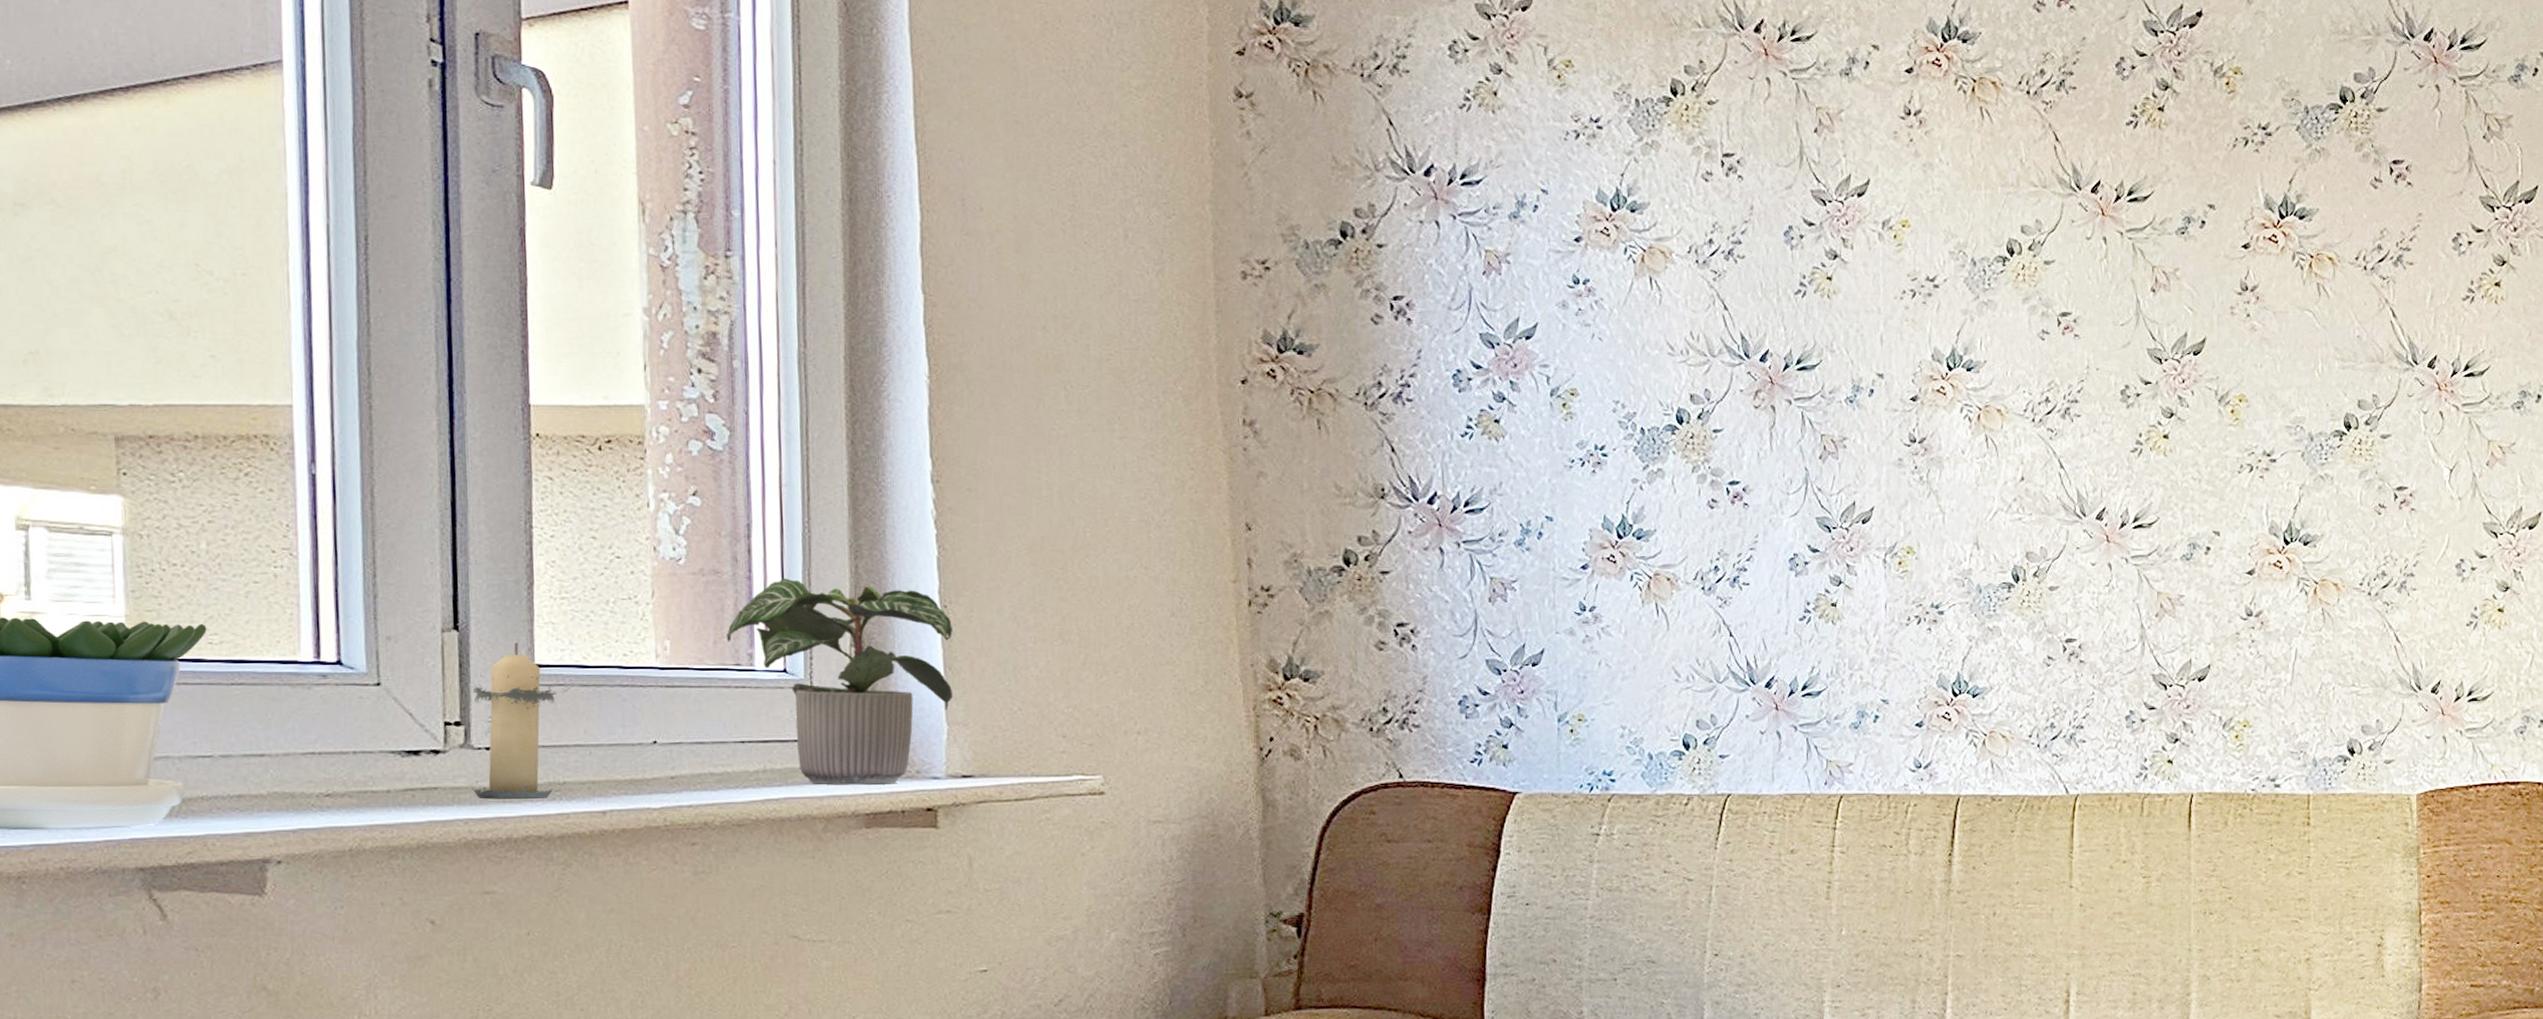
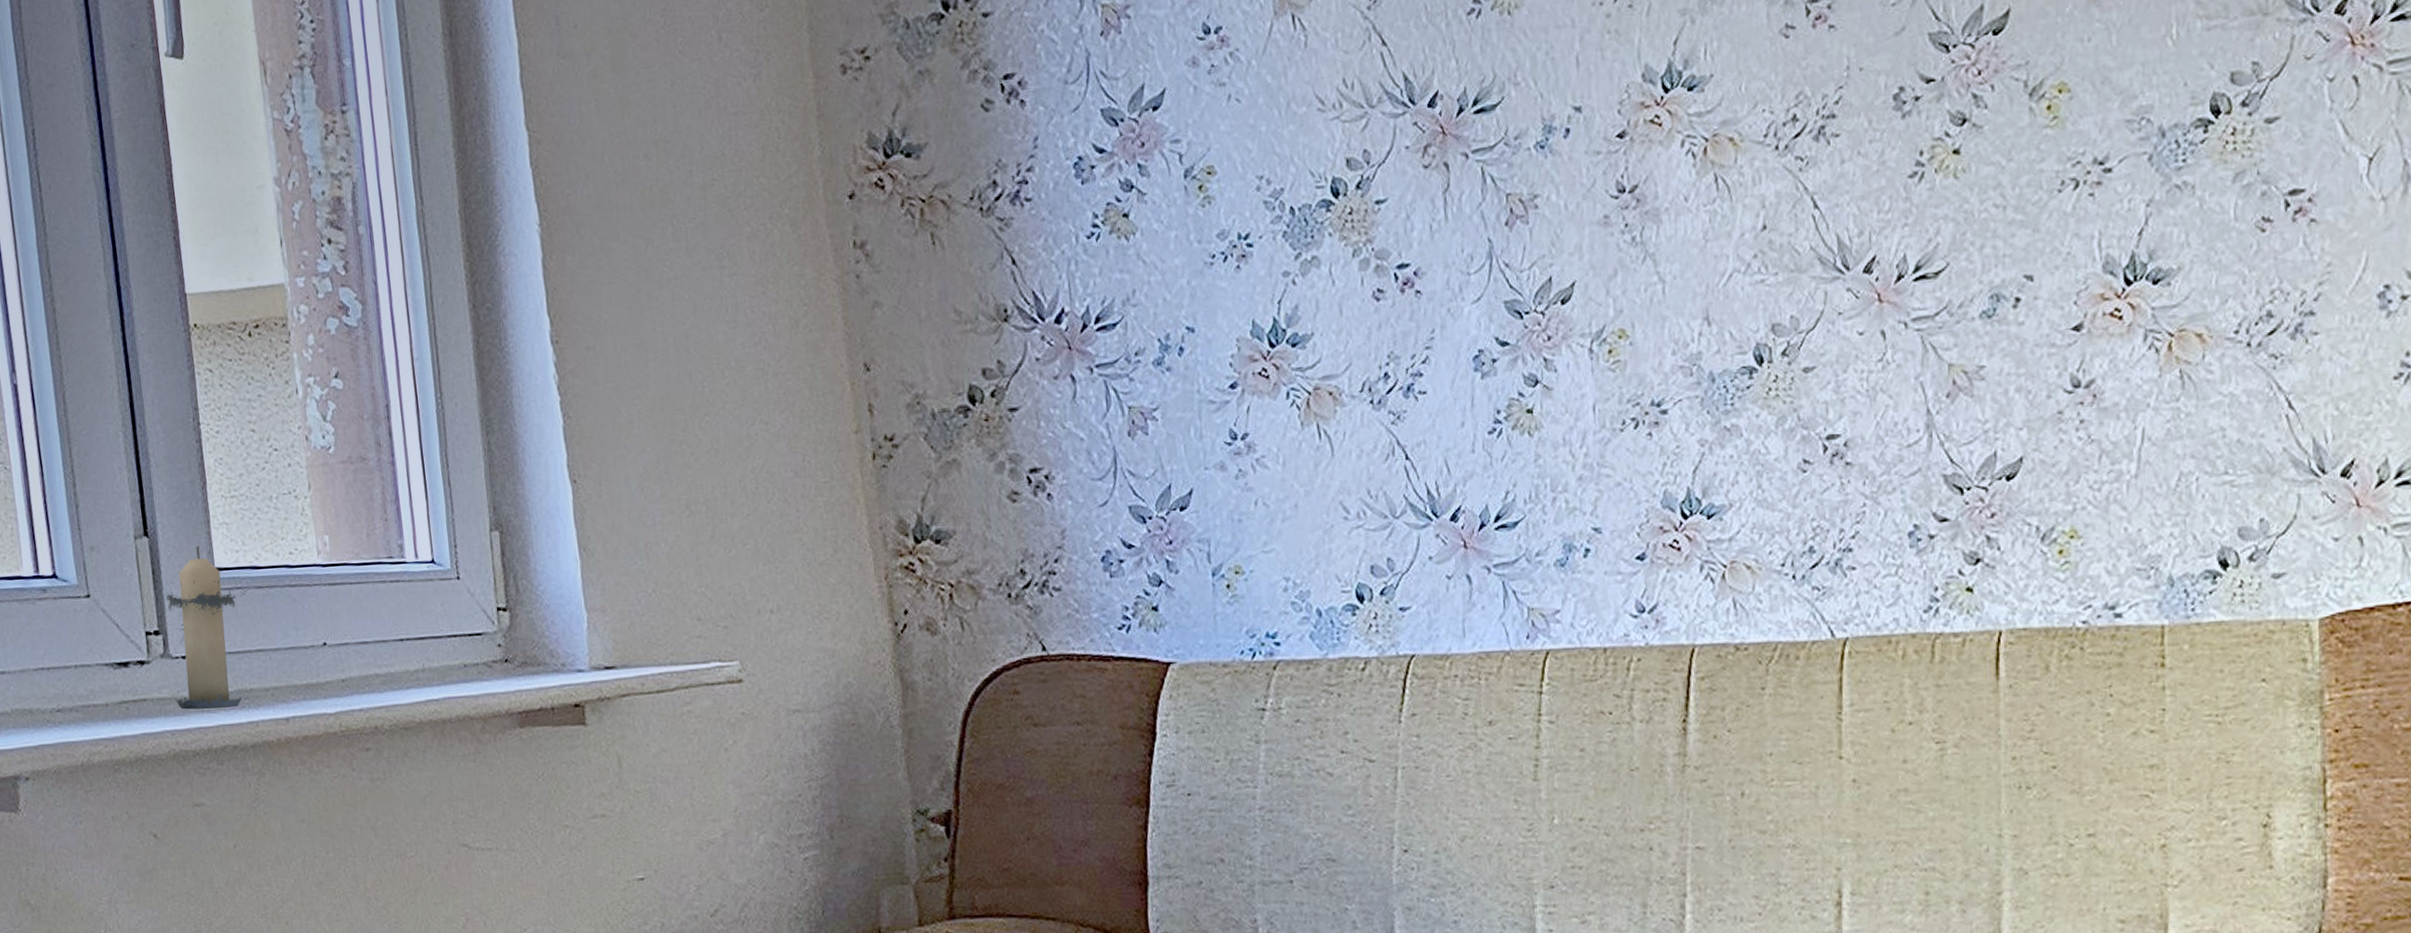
potted plant: present [725,578,953,785] -> none [377,461,589,682]

